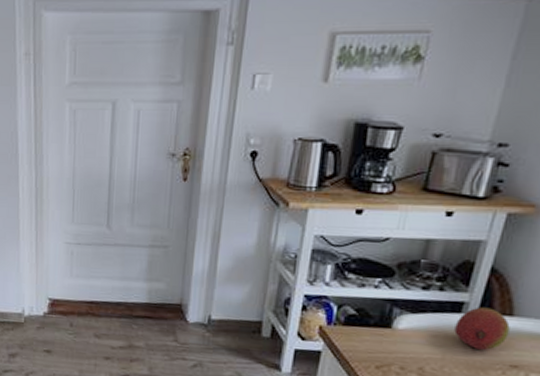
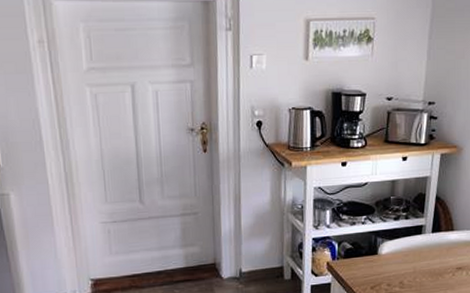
fruit: present [454,307,510,350] -> none [419,227,453,260]

